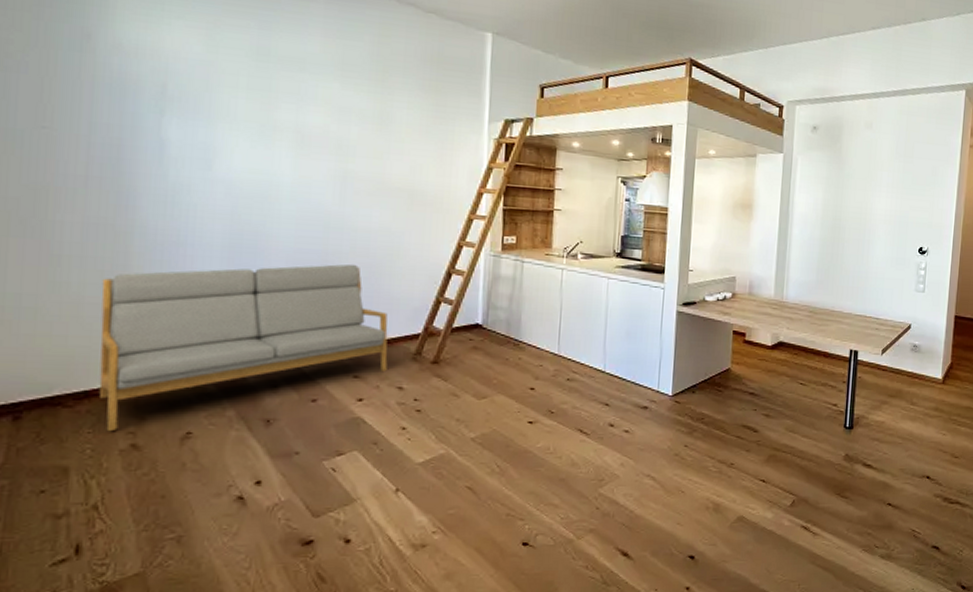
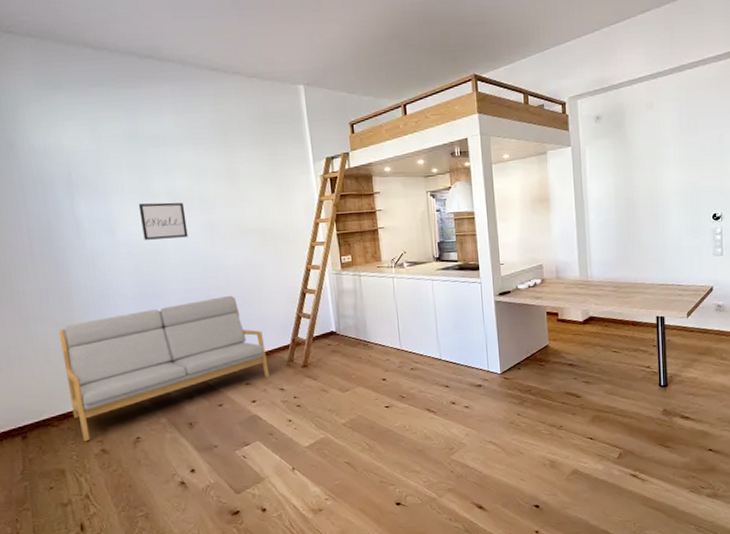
wall art: none [251,135,315,186] -> present [138,202,188,240]

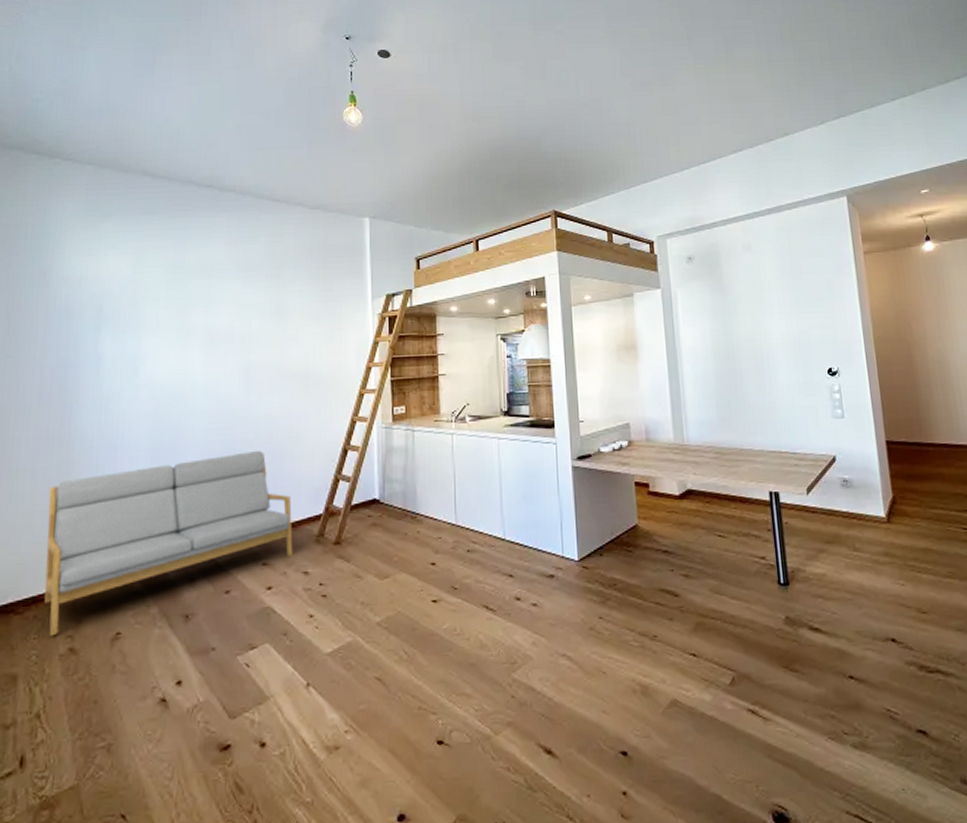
wall art: present [138,202,188,240] -> none [170,339,222,382]

